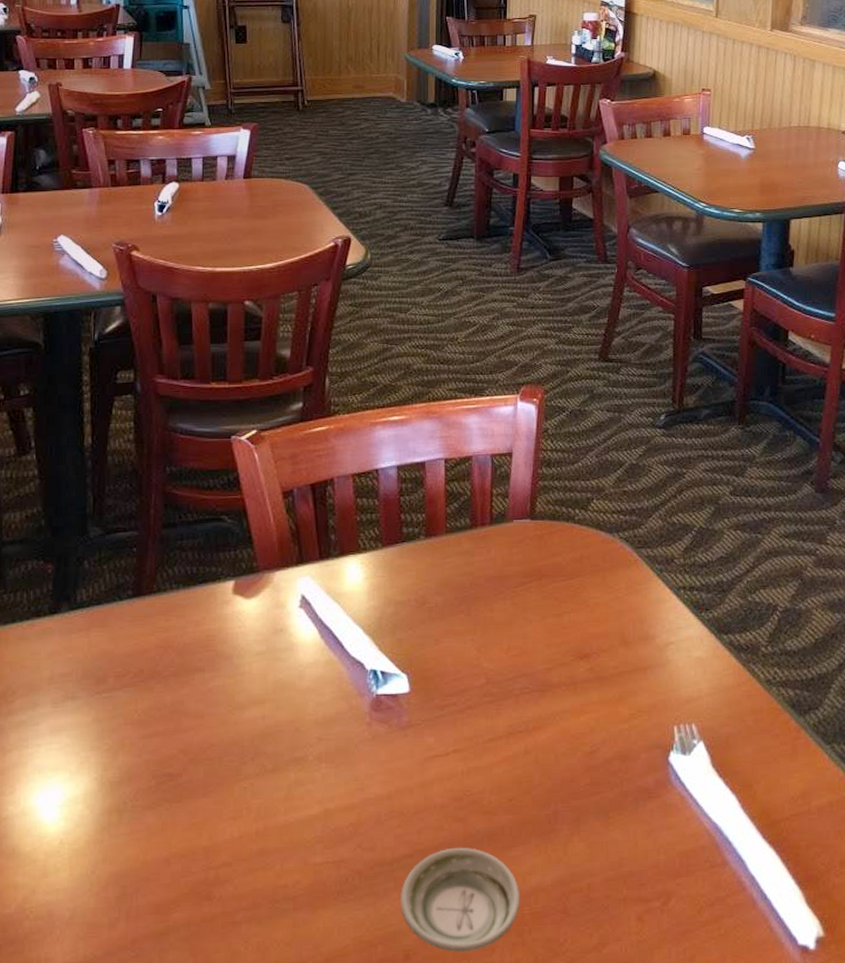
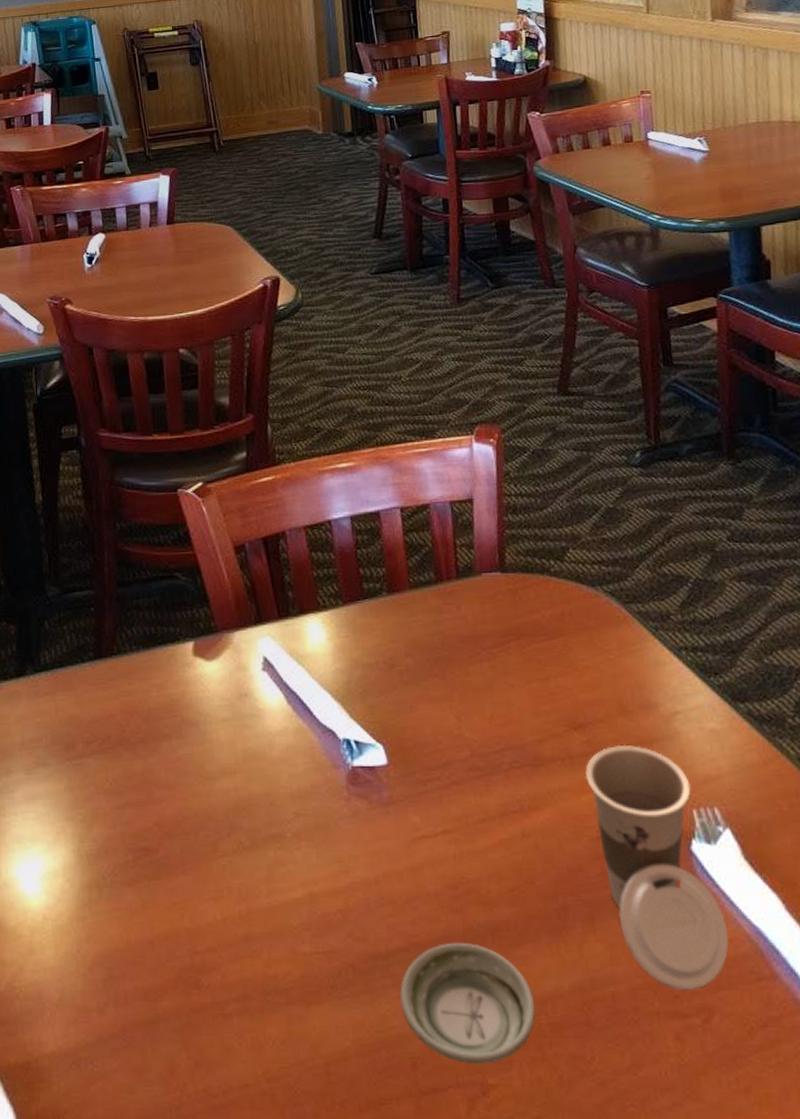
cup: none [585,671,692,879] -> present [585,744,730,991]

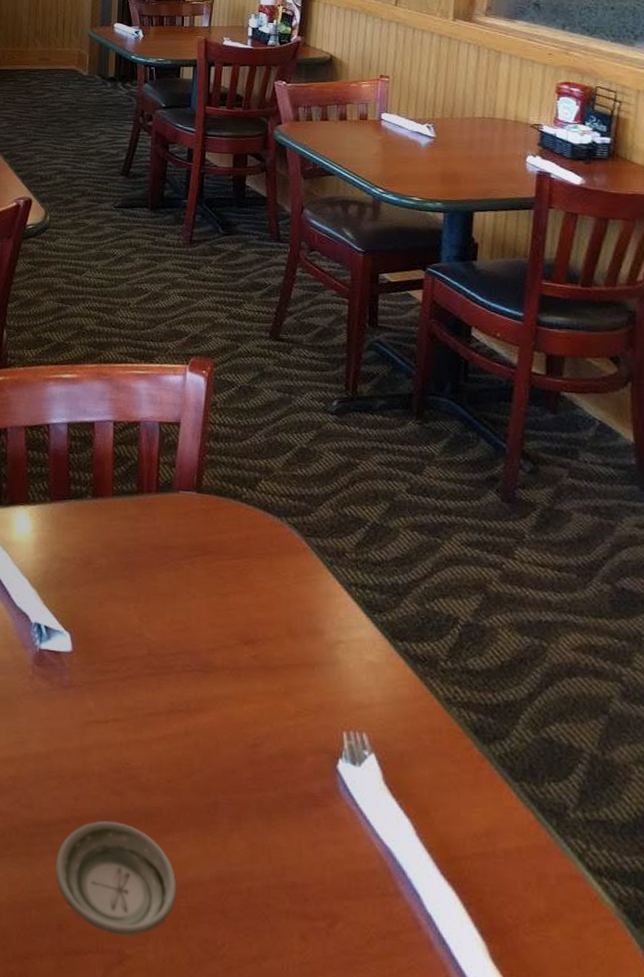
cup: present [585,744,730,991] -> none [249,663,361,896]

